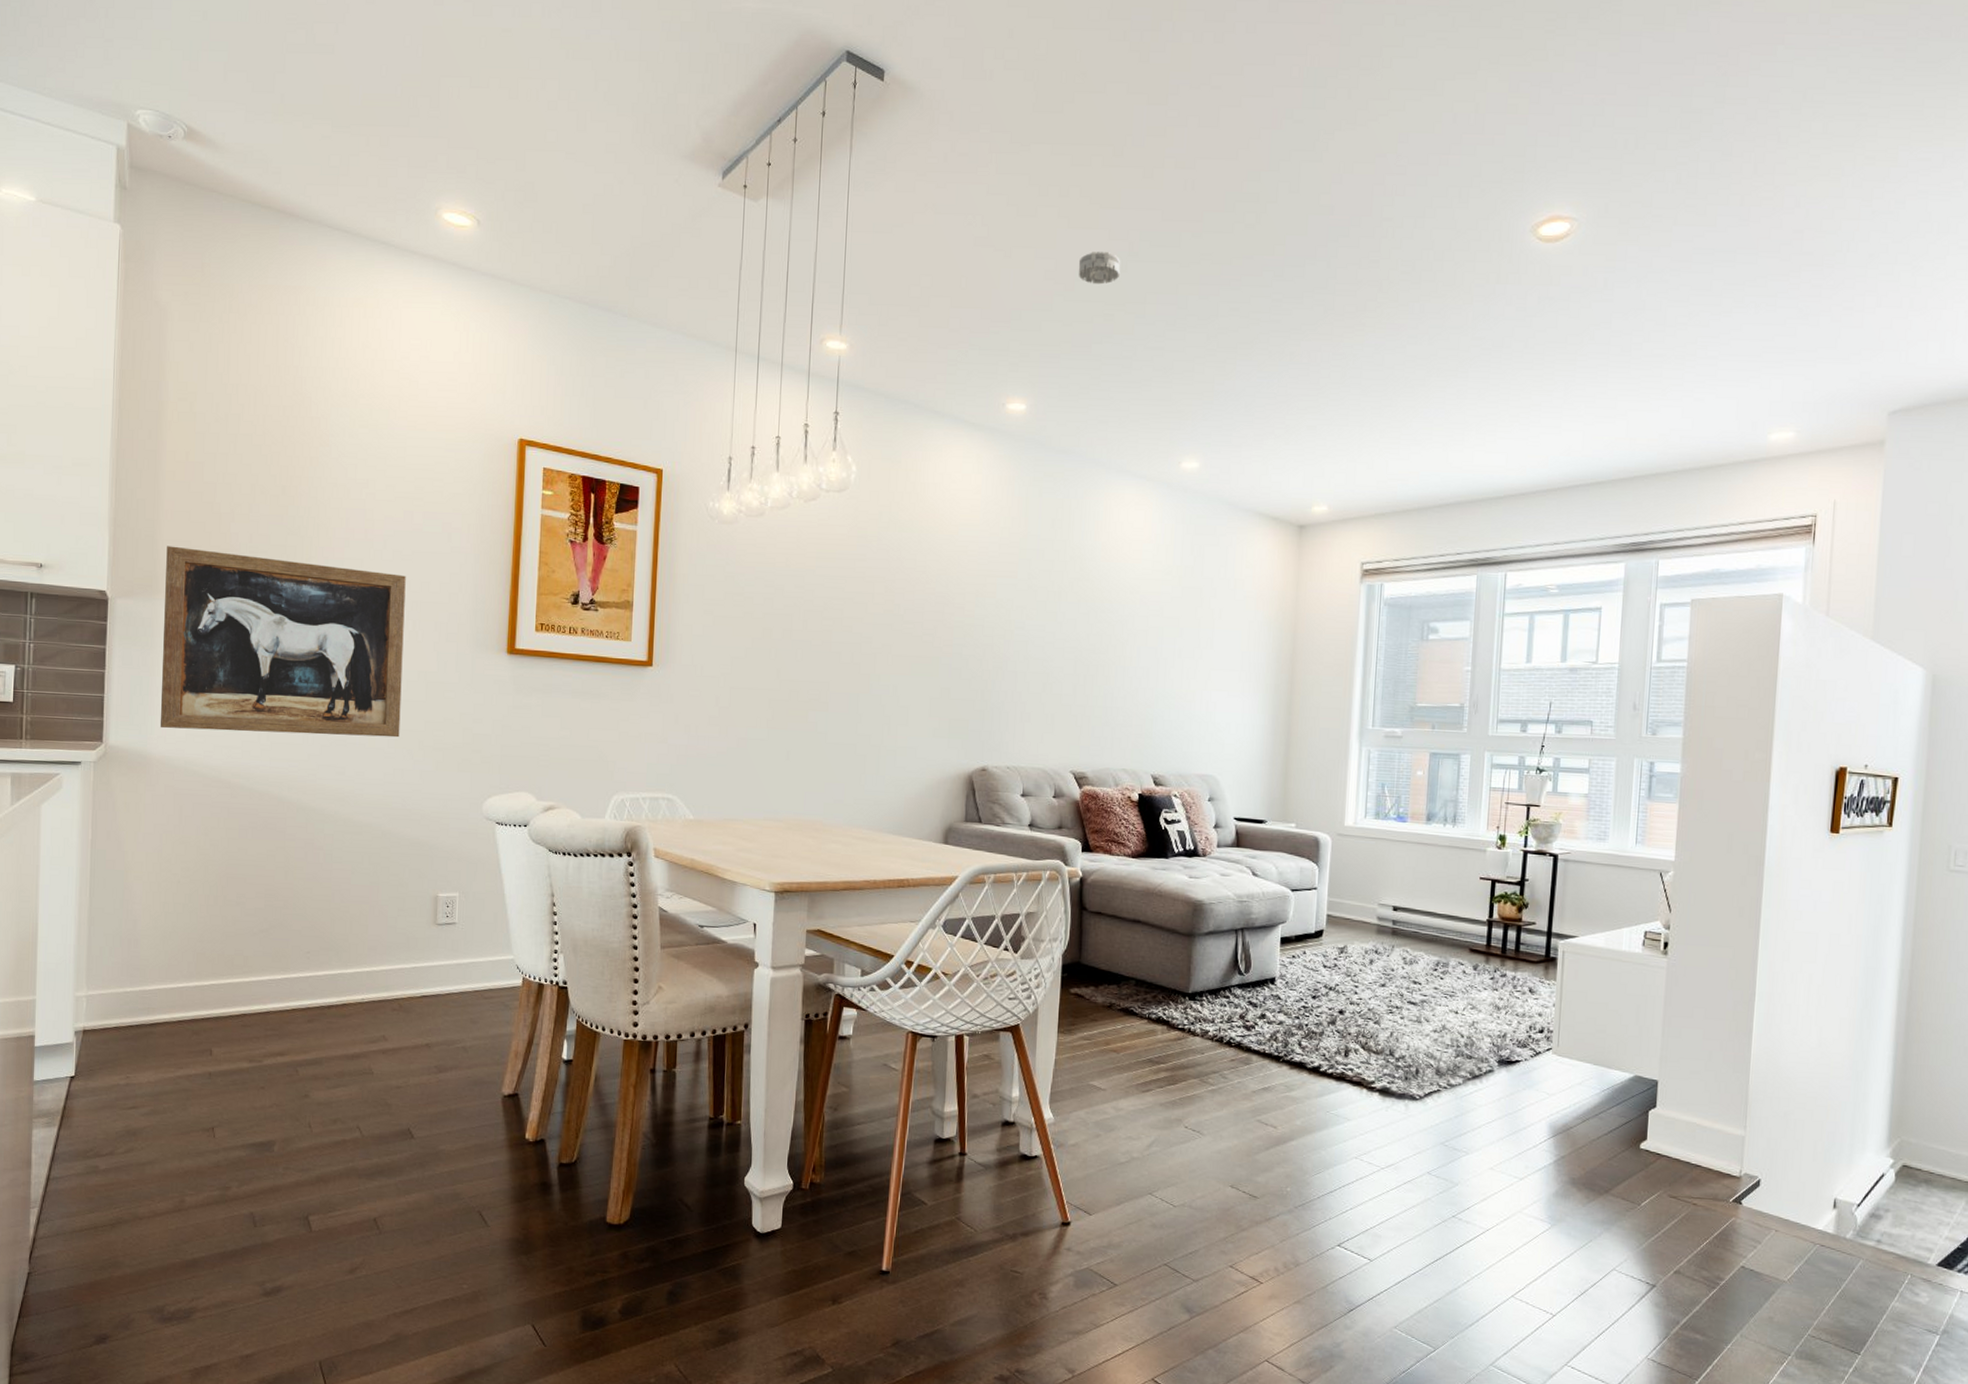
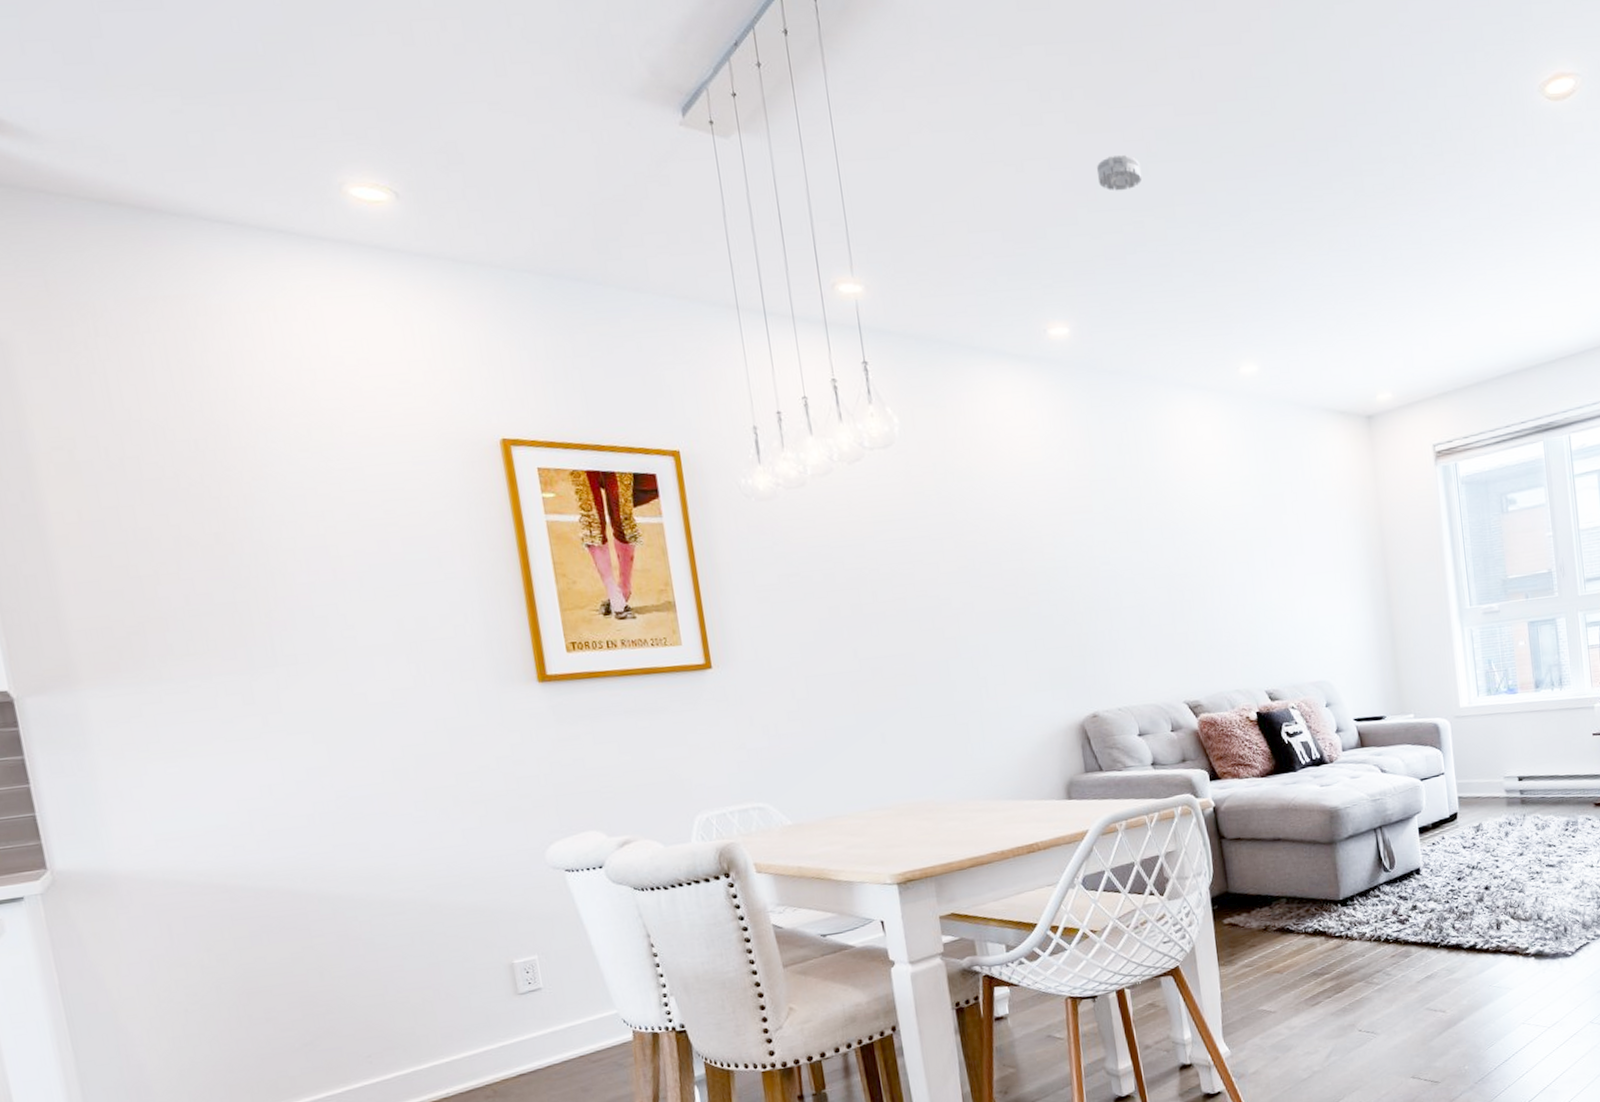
wall art: present [160,546,406,738] -> none [78,614,428,840]

